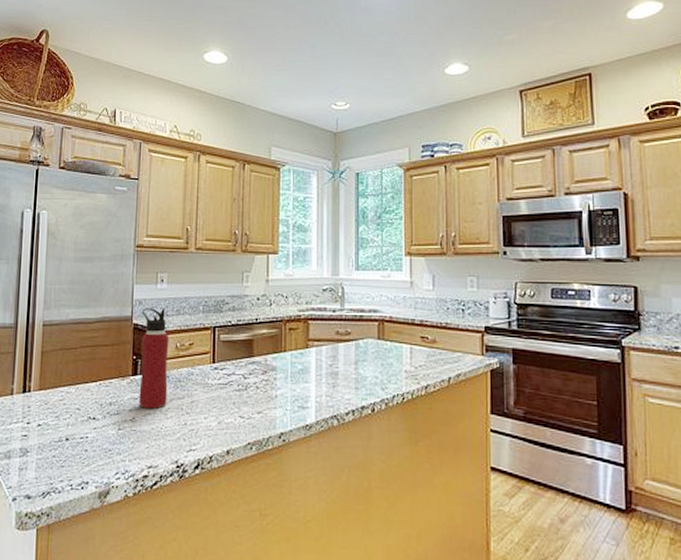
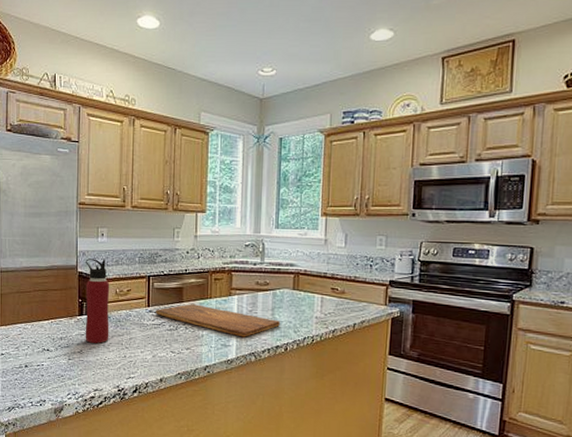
cutting board: none [222,359,365,397] -> present [156,304,280,337]

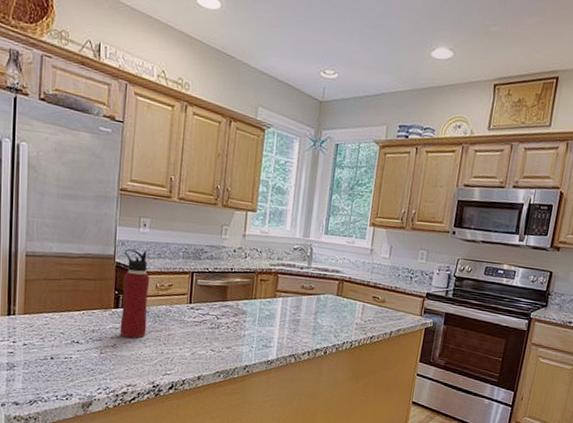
cutting board: present [156,304,280,337] -> none [197,303,322,339]

